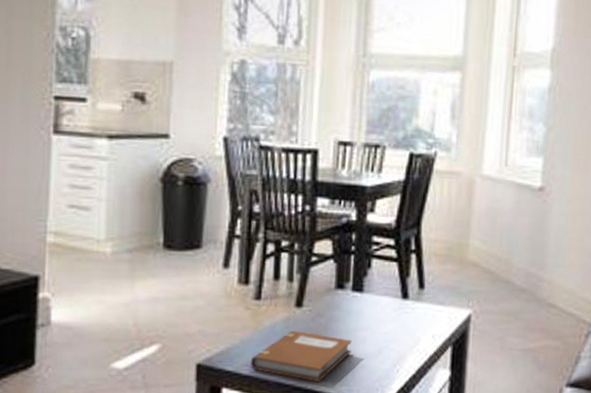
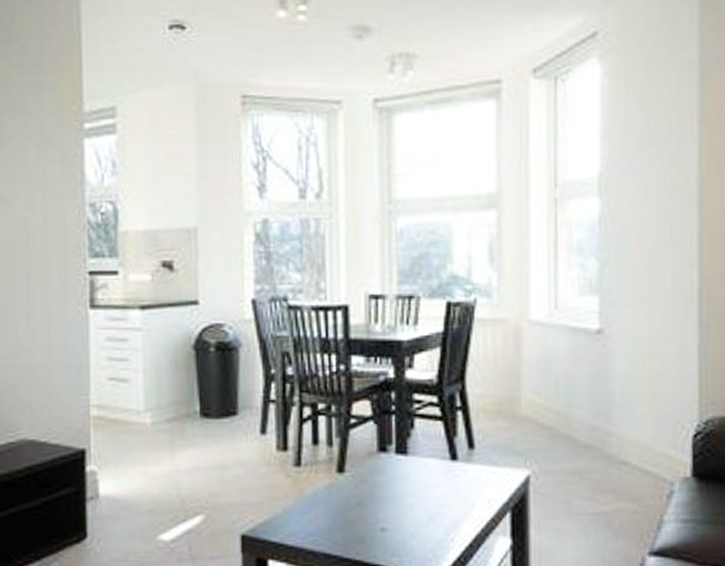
notebook: present [250,331,353,382] -> none [294,498,401,552]

